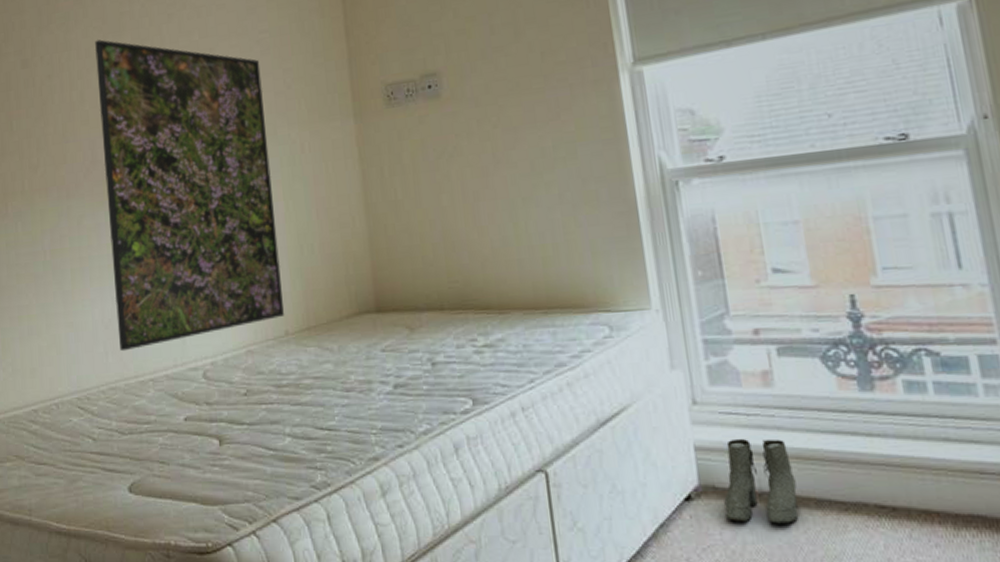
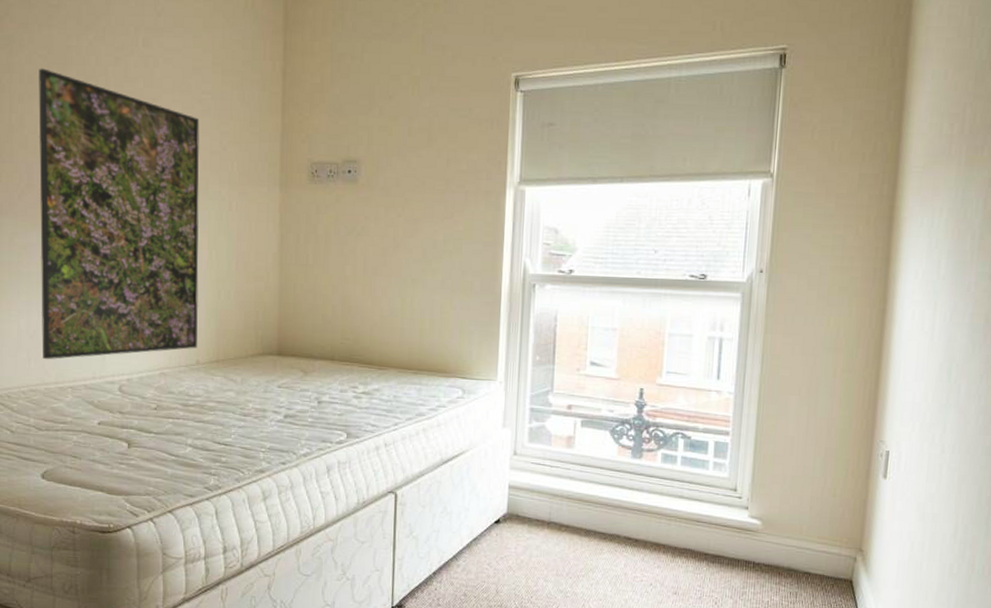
boots: present [724,438,799,524] -> none [522,482,575,545]

